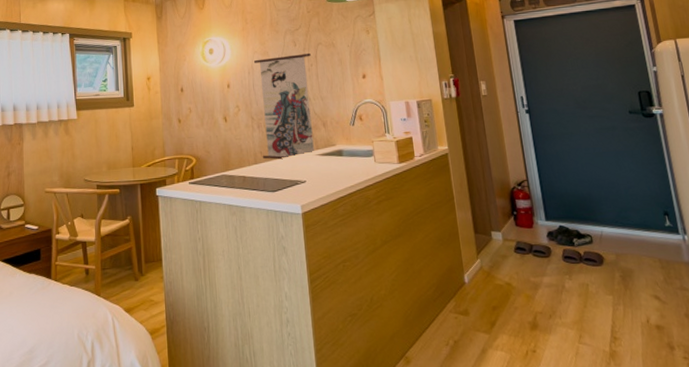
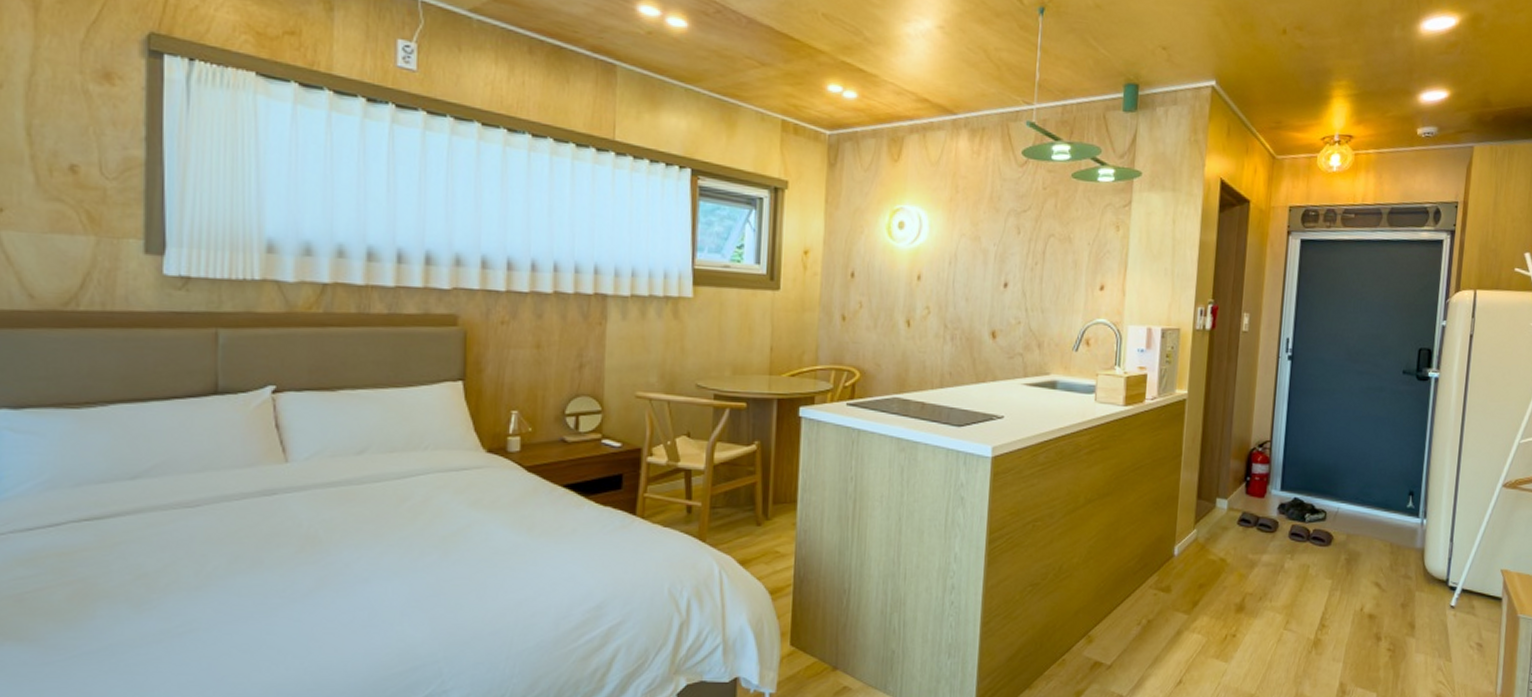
wall scroll: present [253,42,314,160] -> none [951,226,1038,386]

